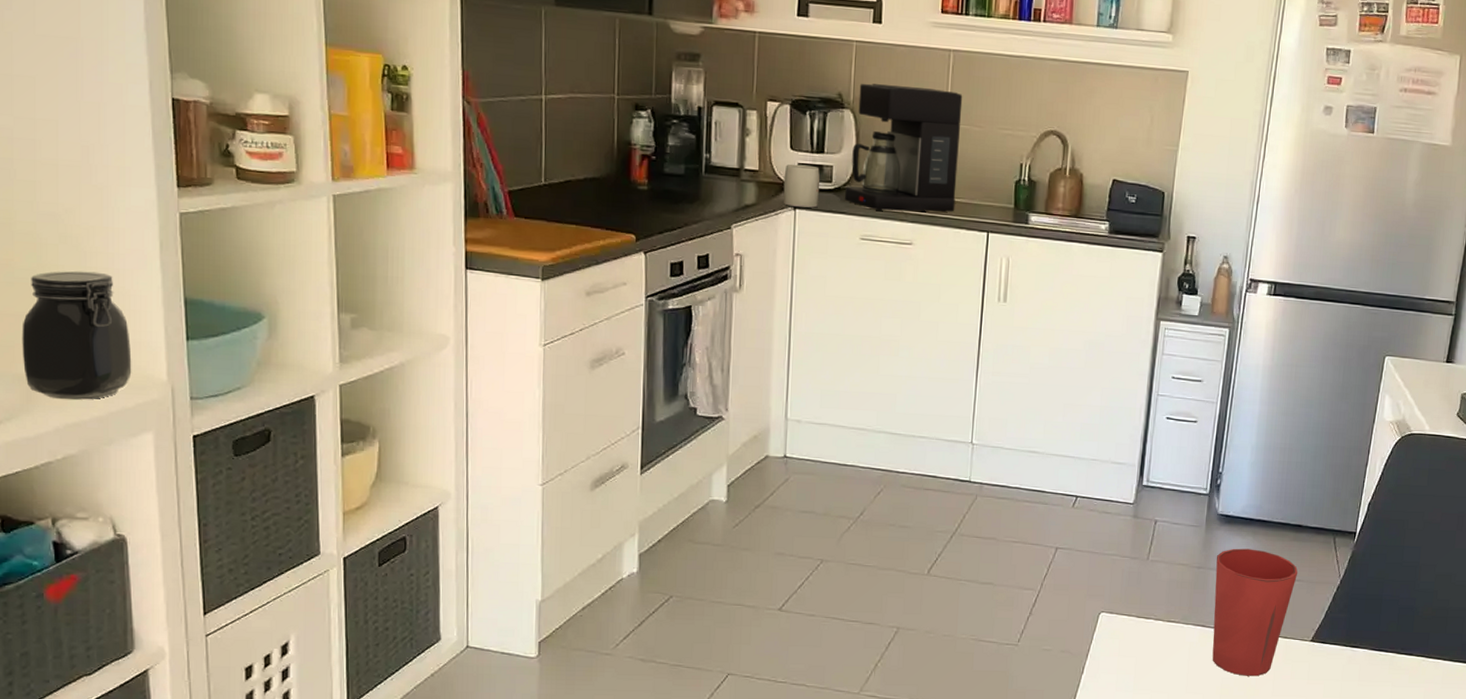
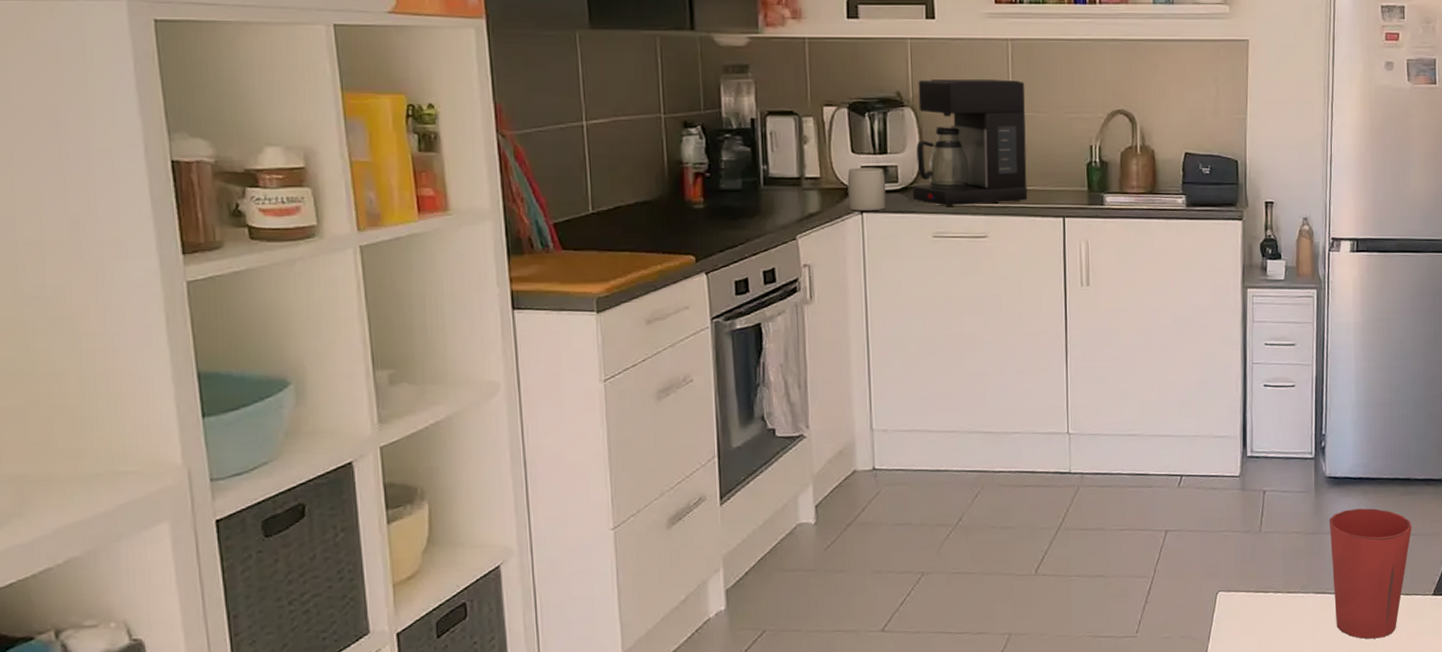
jar: present [22,270,132,401] -> none [9,354,141,498]

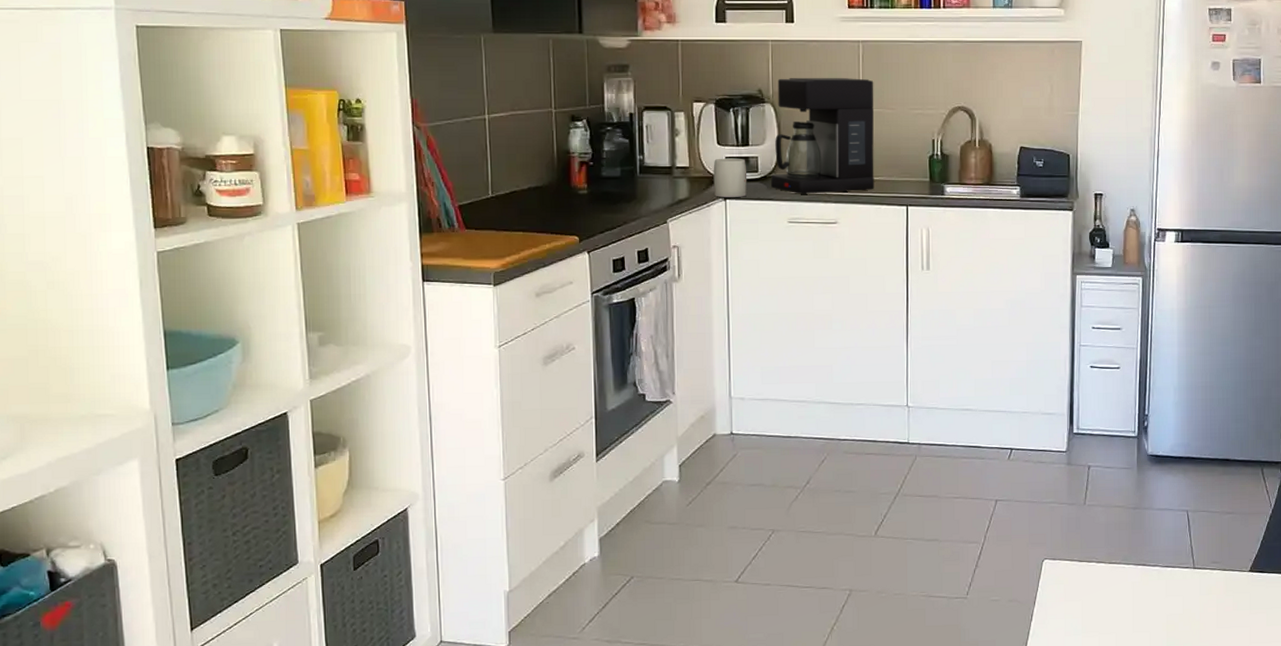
cup: present [1329,508,1413,639] -> none [1150,486,1231,611]

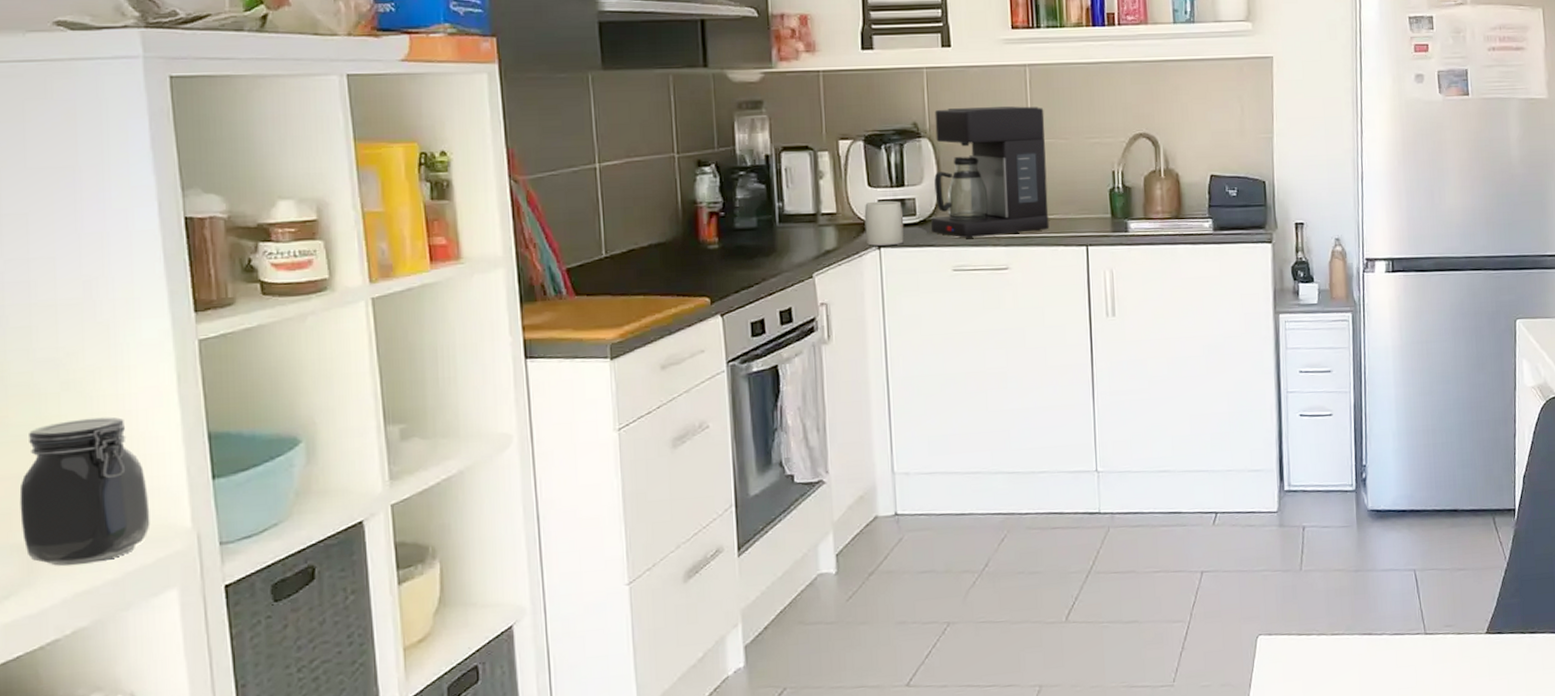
jar: none [14,313,117,436] -> present [19,417,150,567]

